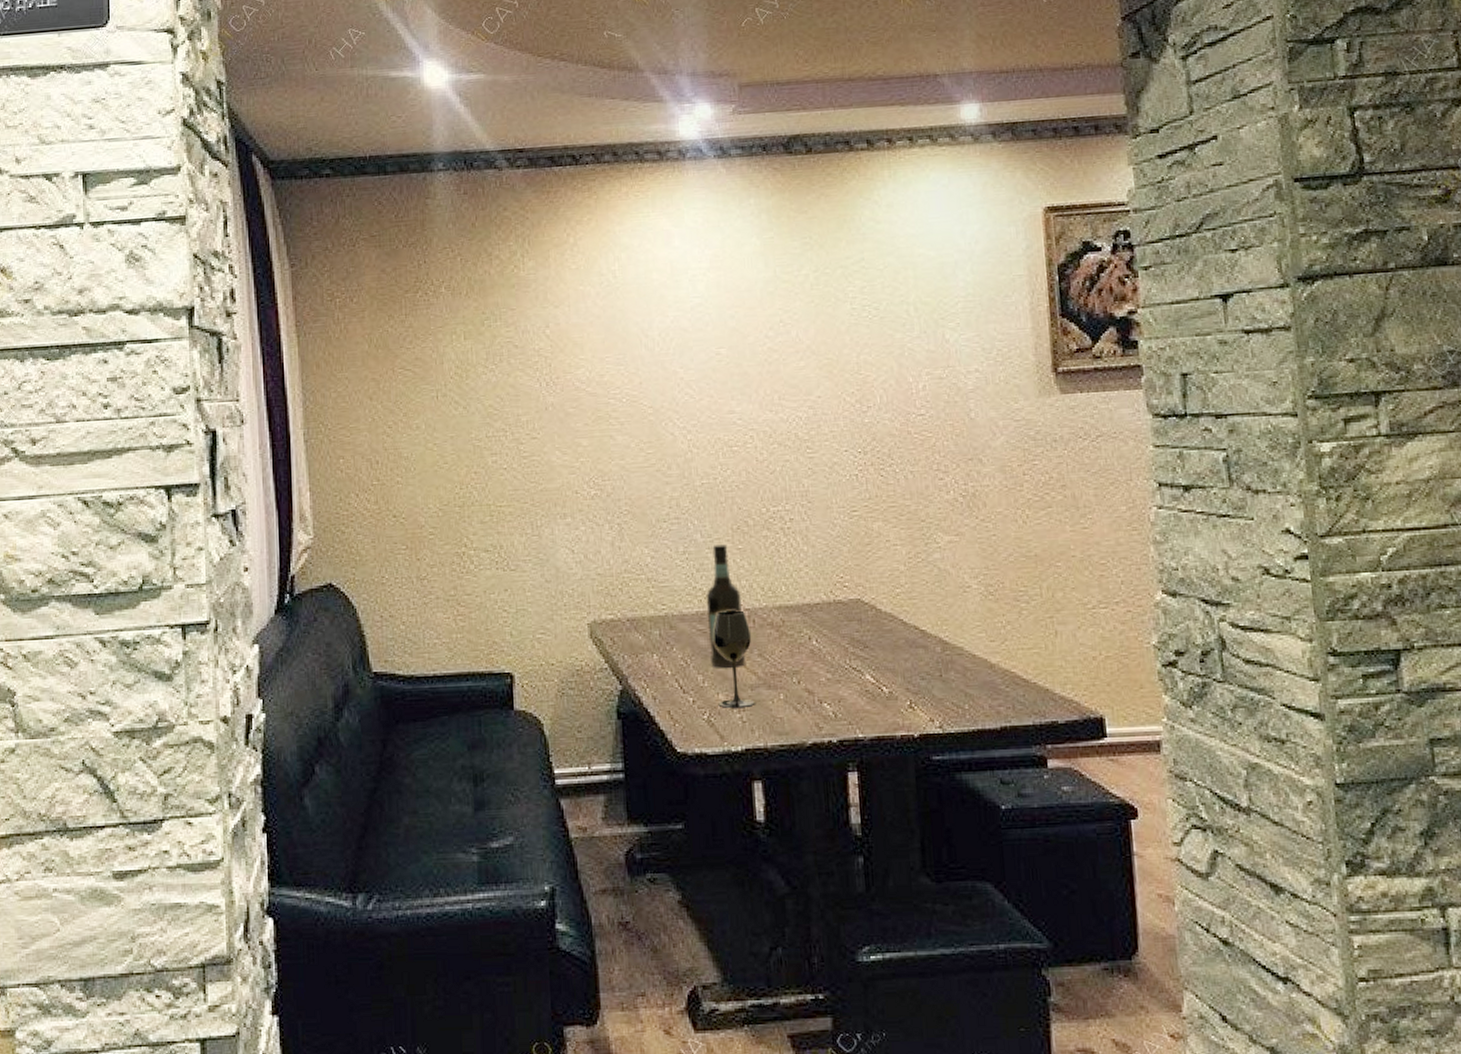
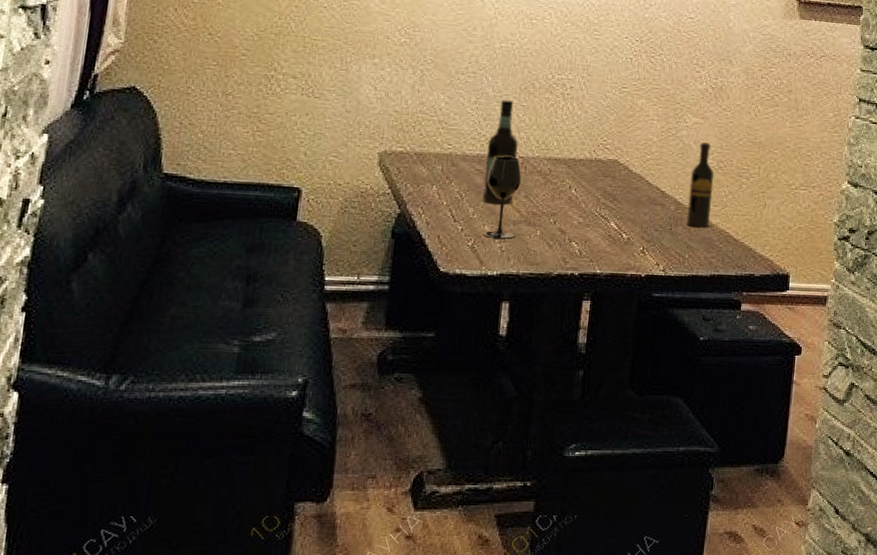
wine bottle: none [954,564,988,671] -> present [686,142,714,228]

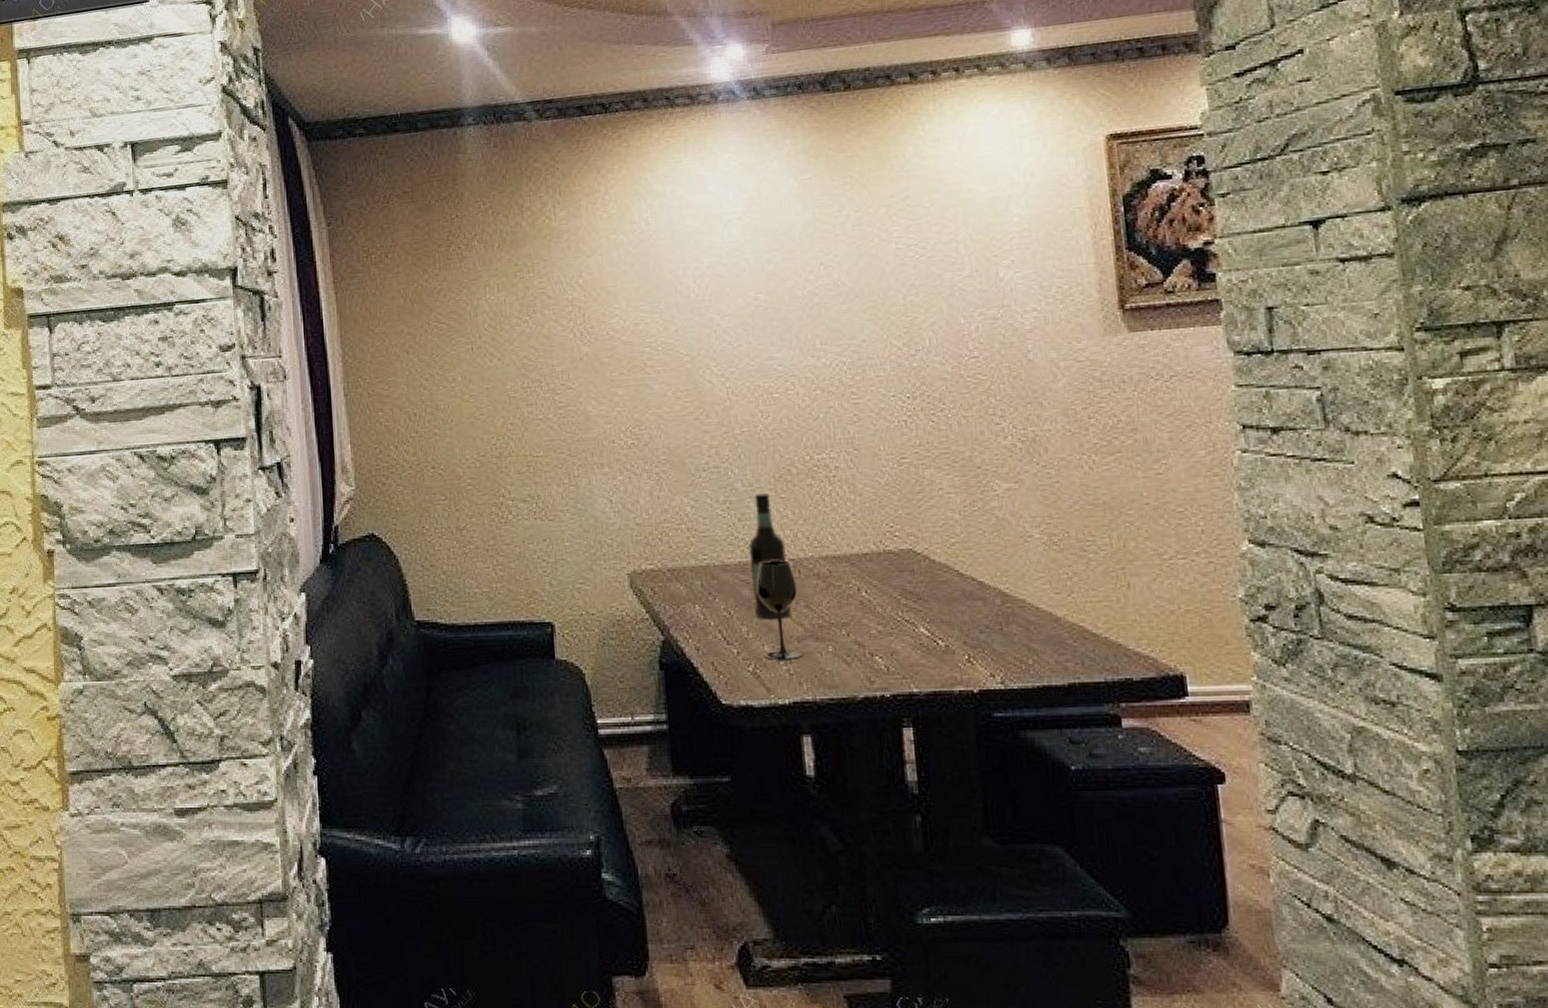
wine bottle: present [686,142,714,228] -> none [1014,512,1053,624]

